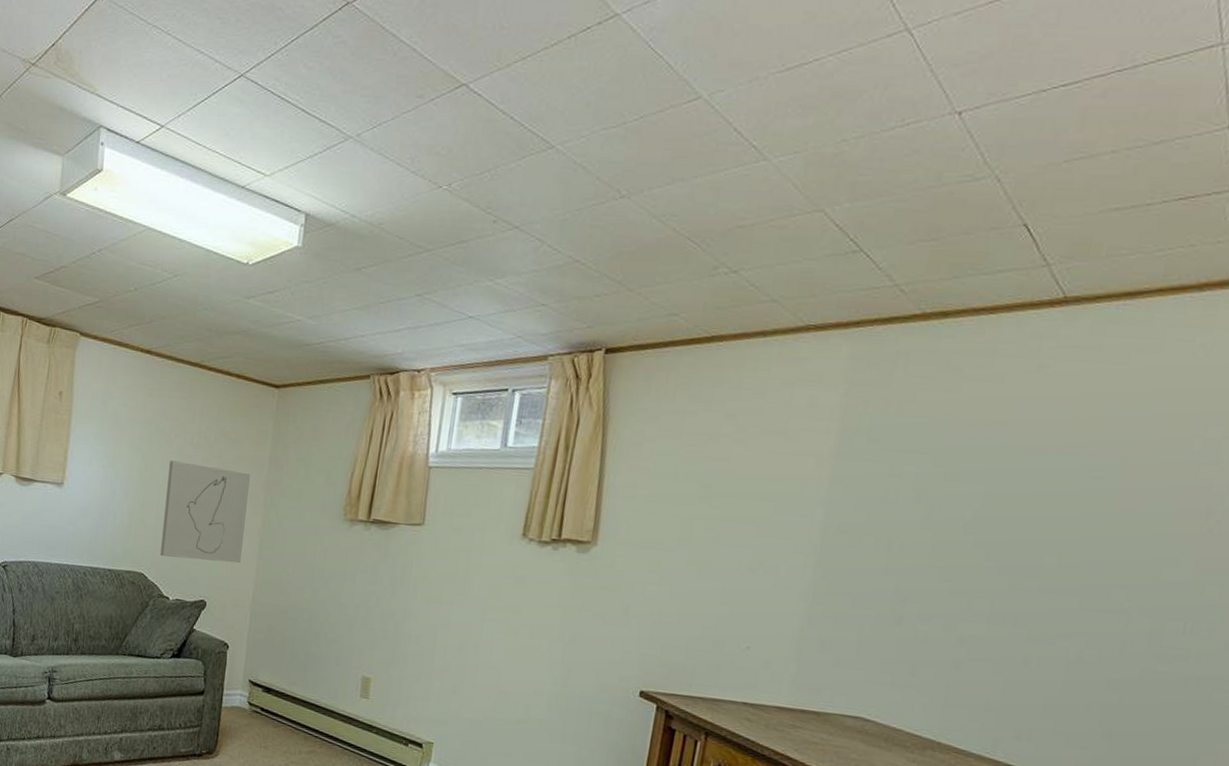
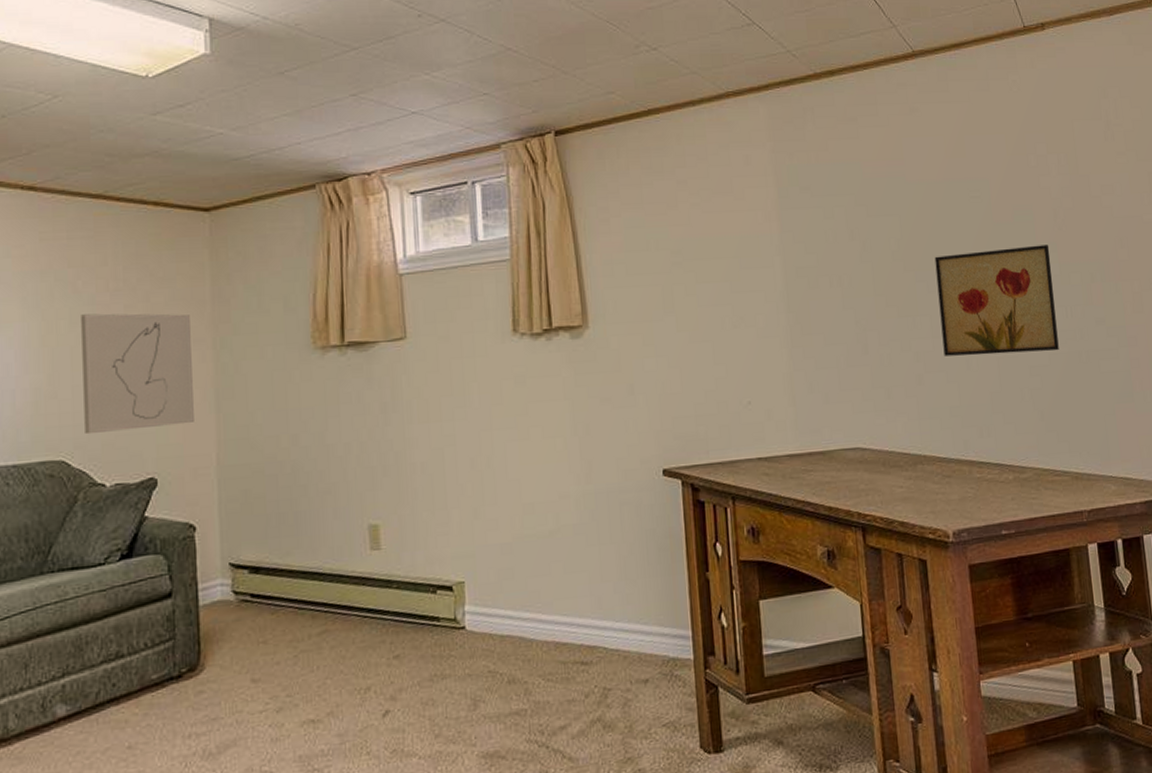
wall art: none [997,536,1187,669] -> present [934,245,1059,356]

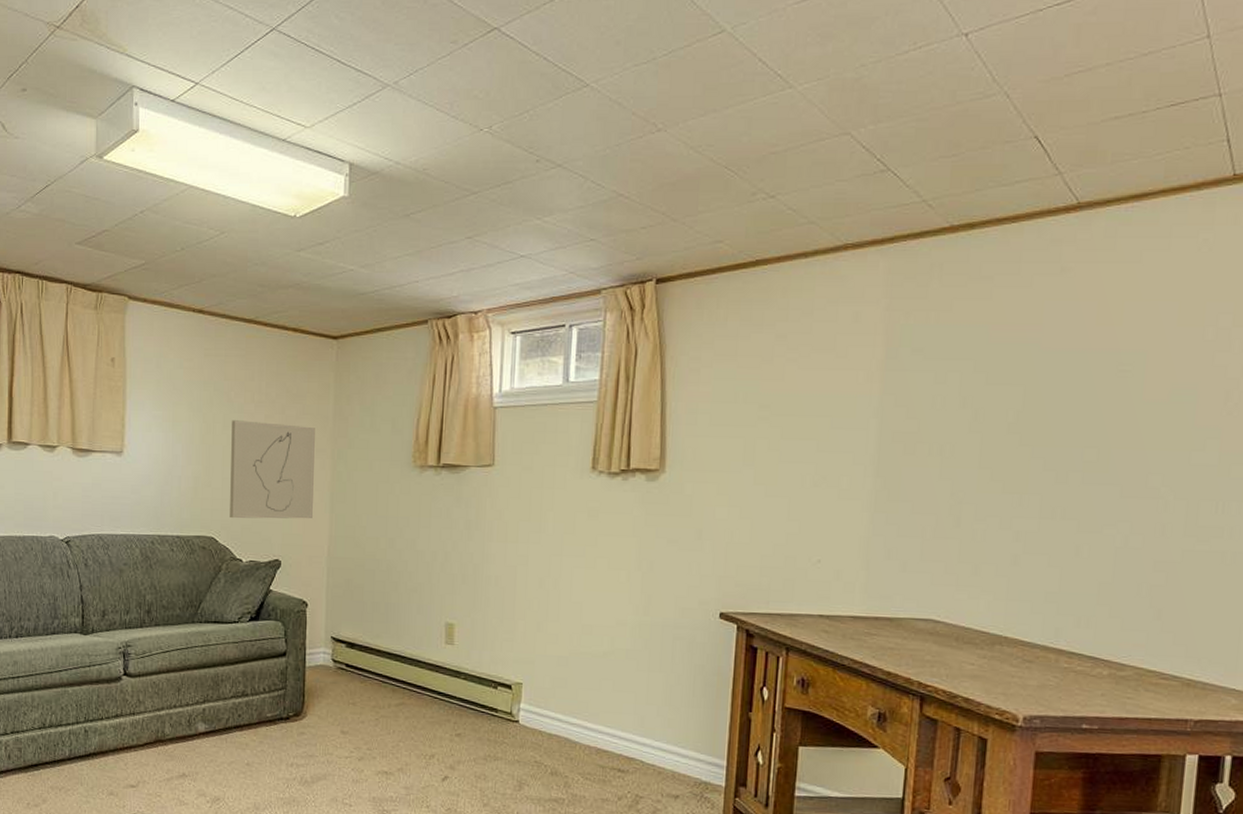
wall art: present [934,245,1059,356] -> none [1050,430,1211,548]

